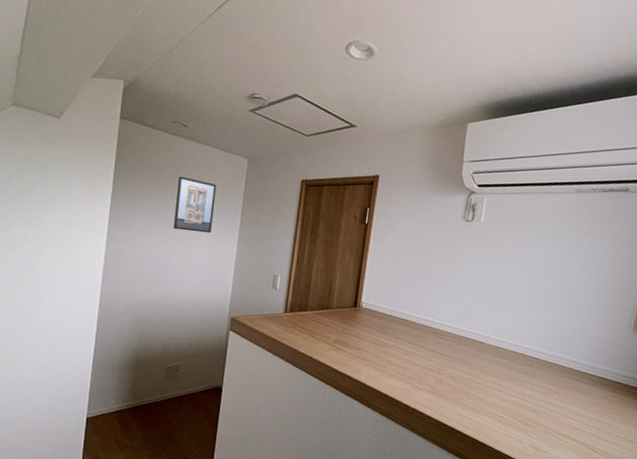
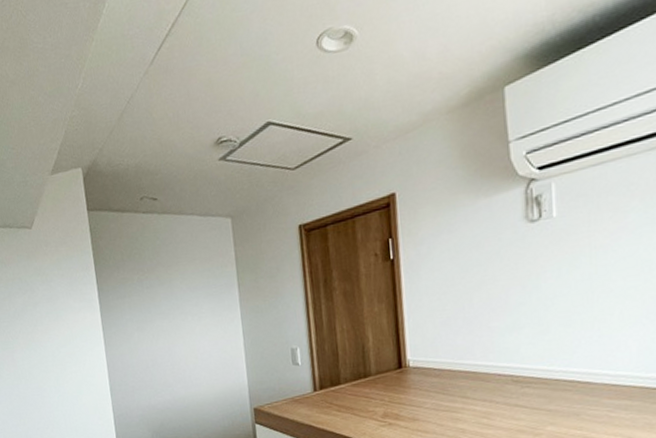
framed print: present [173,176,217,234] -> none [161,257,209,320]

